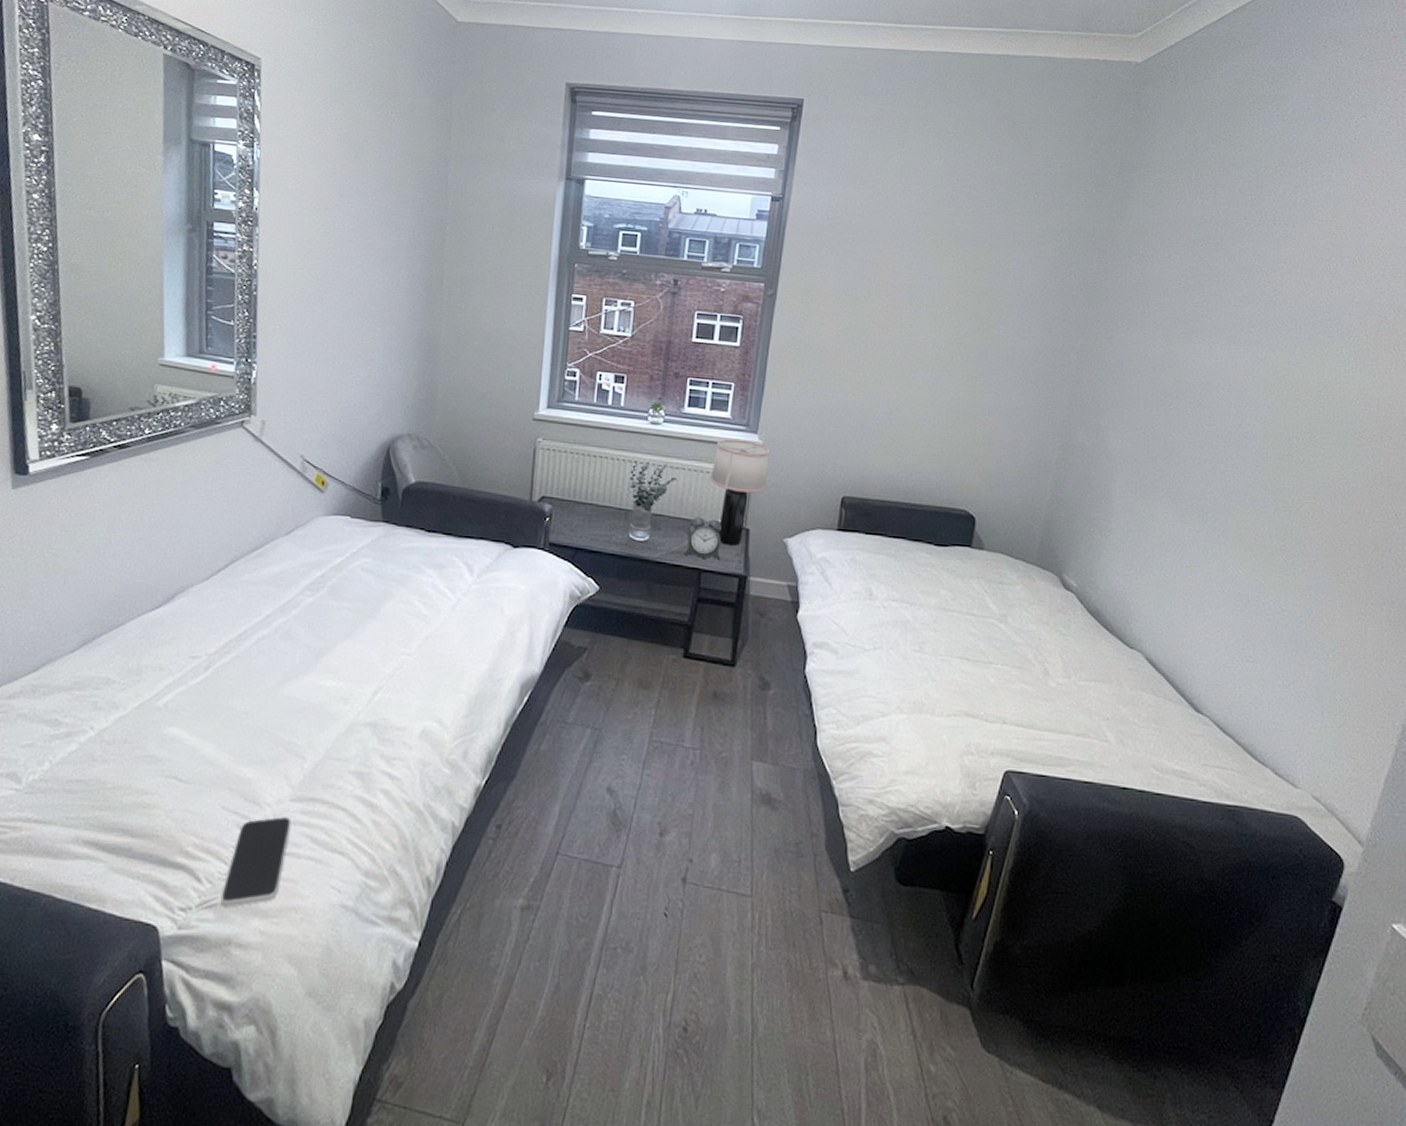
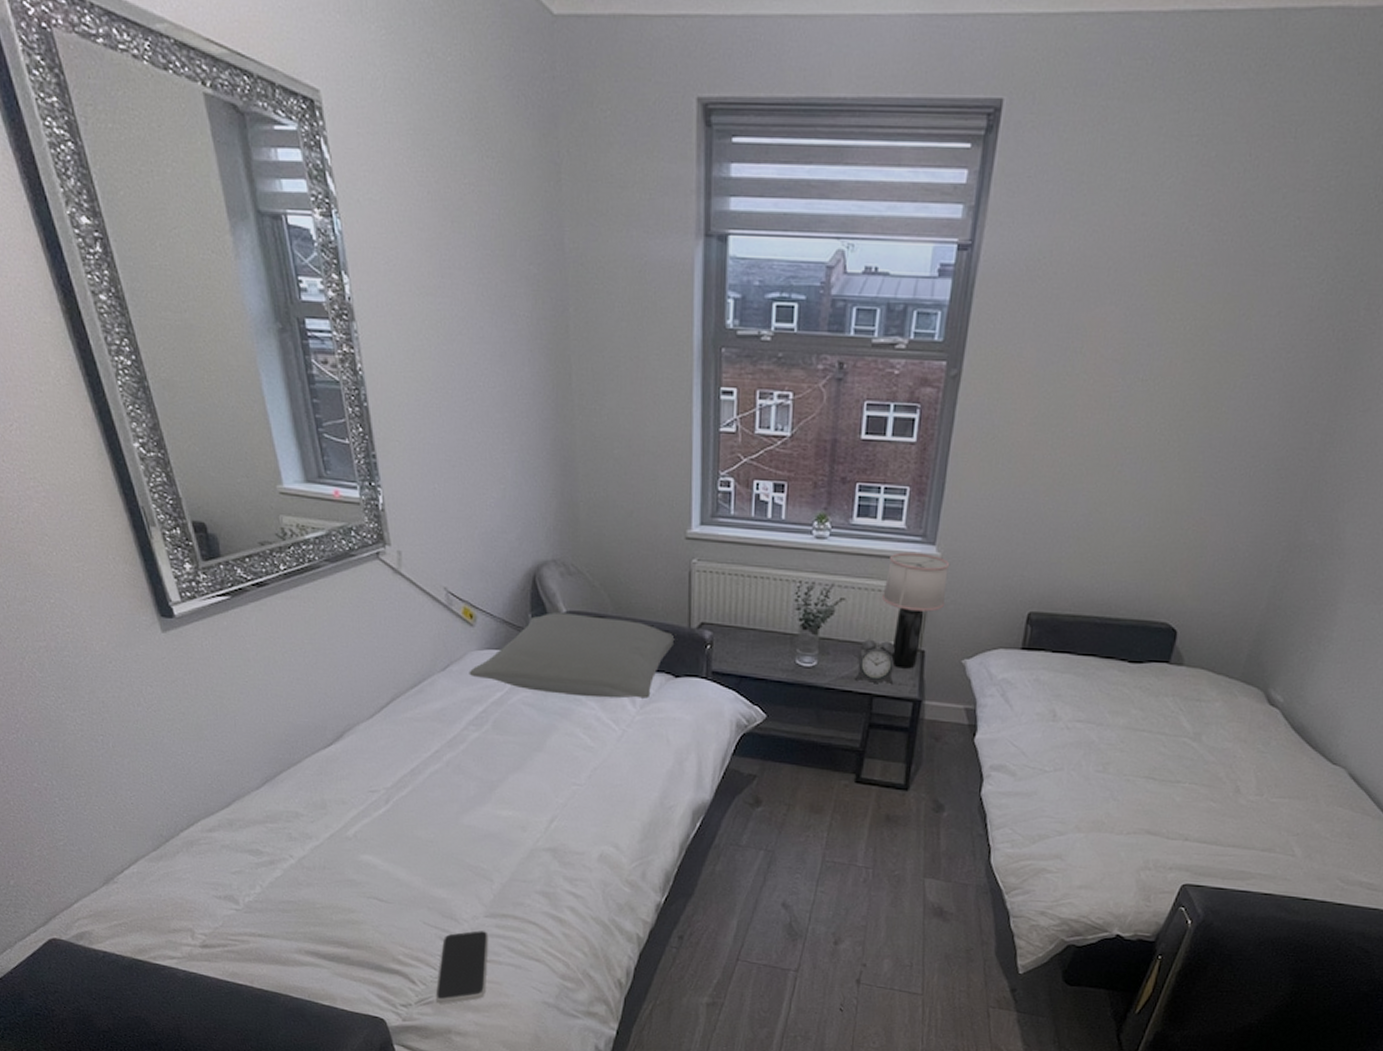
pillow: none [312,482,519,568] -> present [469,612,678,699]

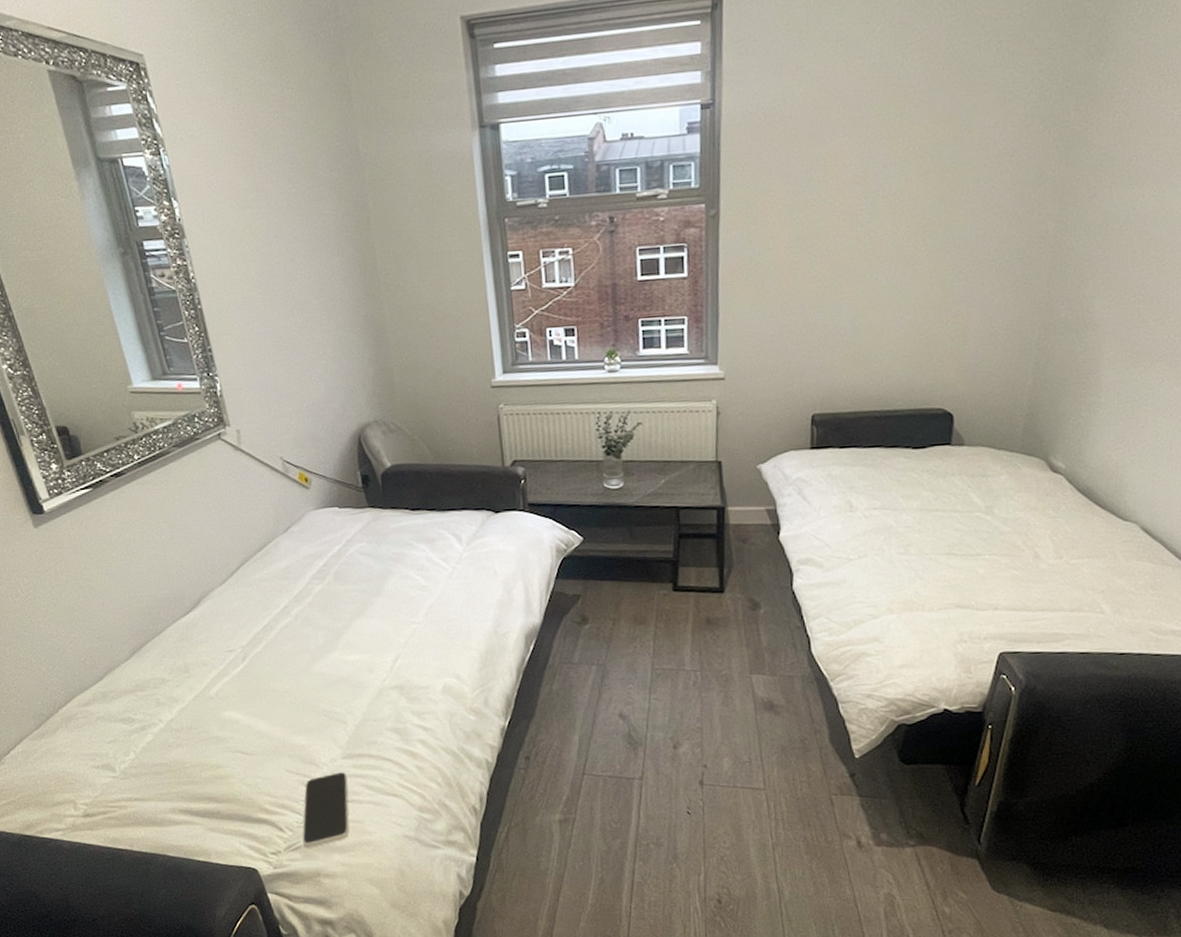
pillow: present [469,612,678,699] -> none [308,466,494,541]
alarm clock: present [855,639,895,684] -> none [660,456,696,496]
table lamp: present [881,552,950,669] -> none [674,373,734,480]

